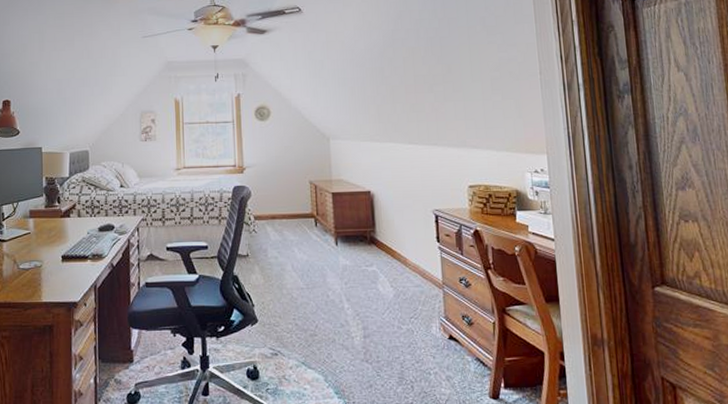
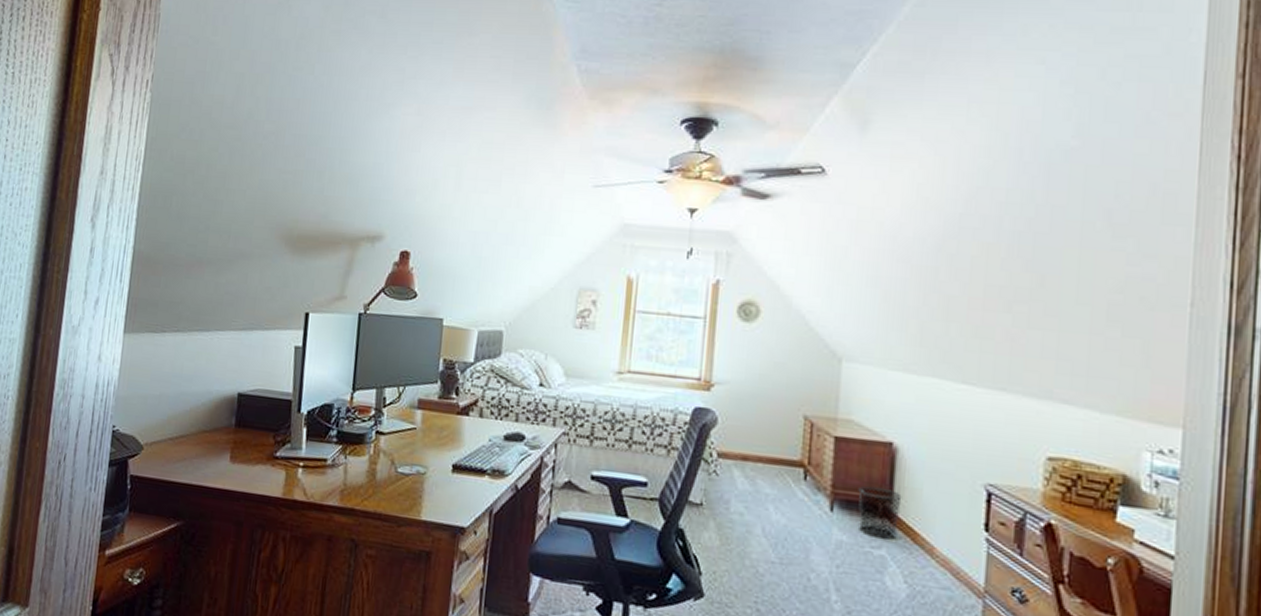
waste bin: none [352,223,382,259] -> present [858,485,902,540]

